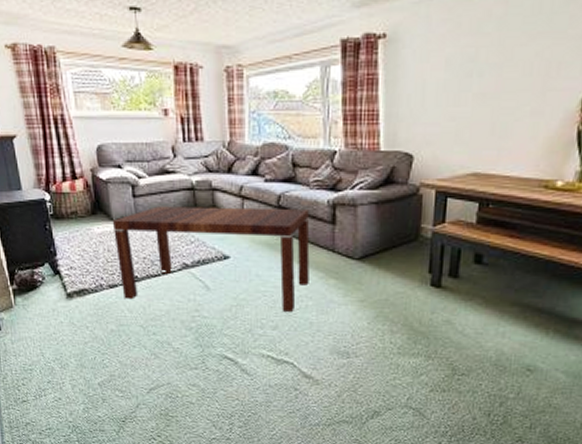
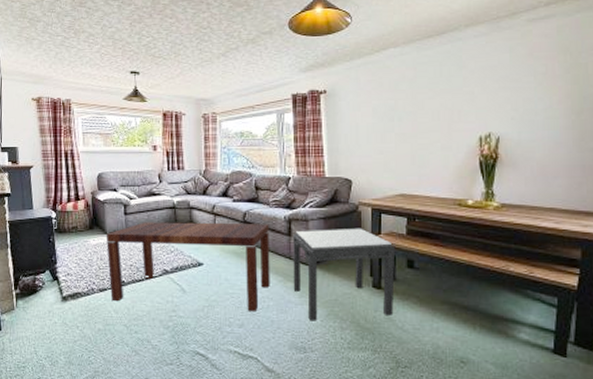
side table: none [336,215,460,324] -> present [293,228,395,321]

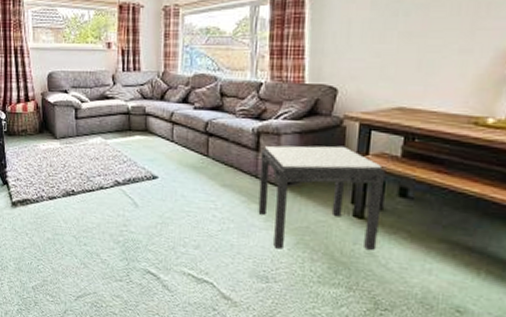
coffee table: present [106,222,270,313] -> none [55,128,234,234]

